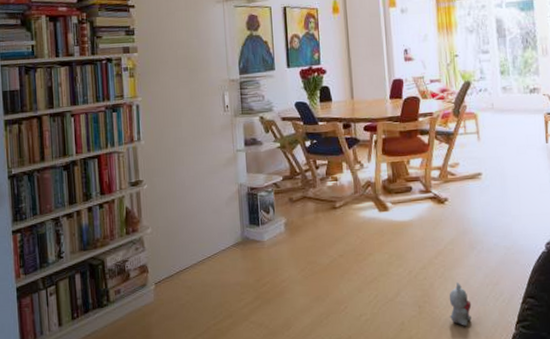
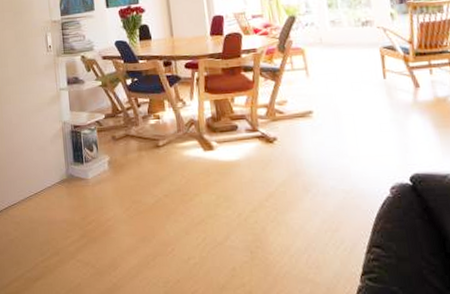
plush toy: present [449,283,472,327] -> none [283,228,310,276]

